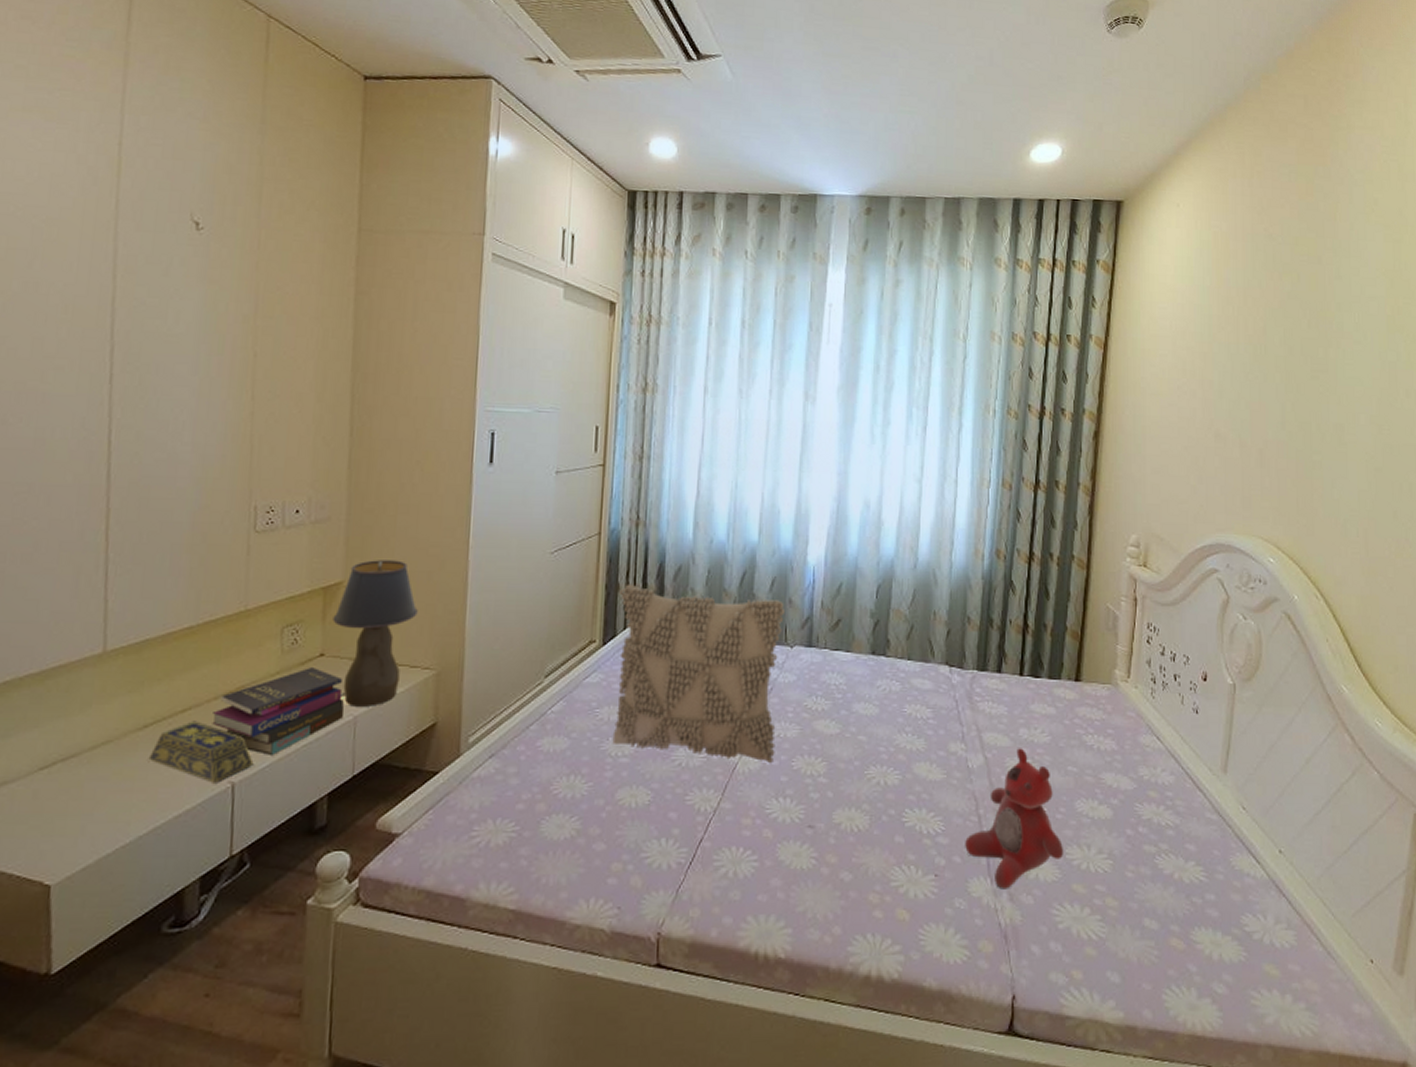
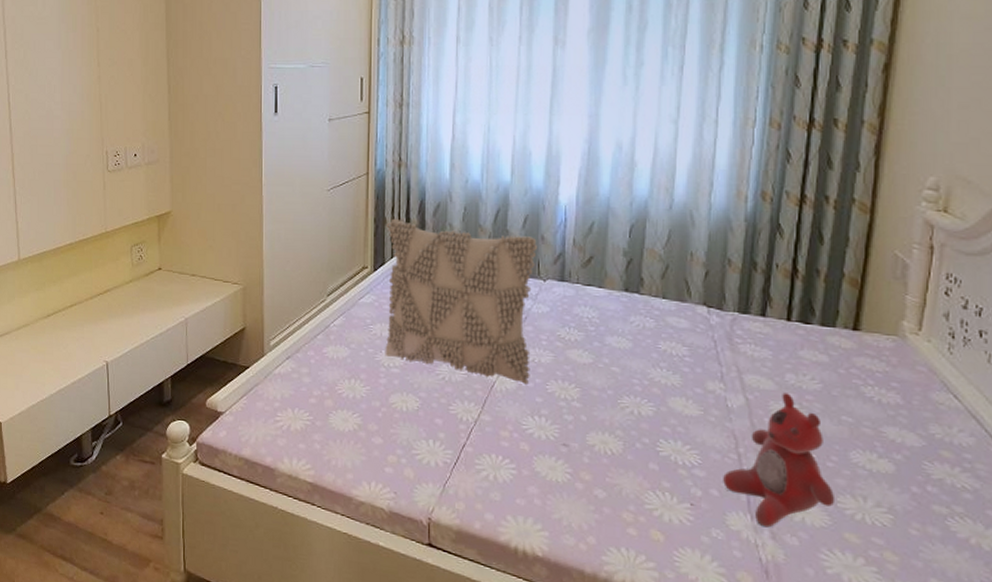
decorative box: present [148,721,254,783] -> none [52,314,119,361]
books: present [212,668,344,755] -> none [90,278,177,343]
table lamp: present [332,560,418,707] -> none [165,194,226,311]

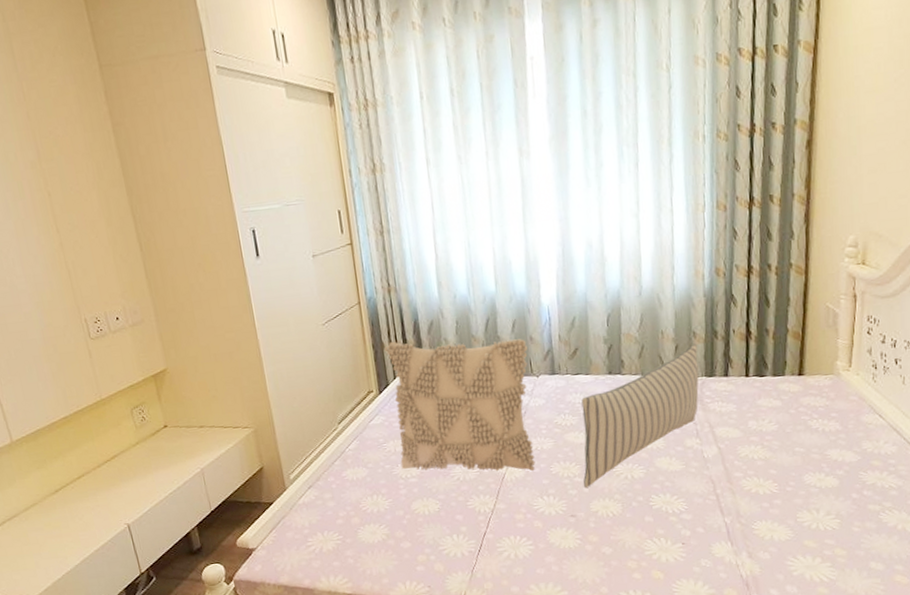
pillow: none [582,272,731,416] -> present [581,343,699,488]
stuffed bear: present [723,393,836,528] -> none [706,437,796,550]

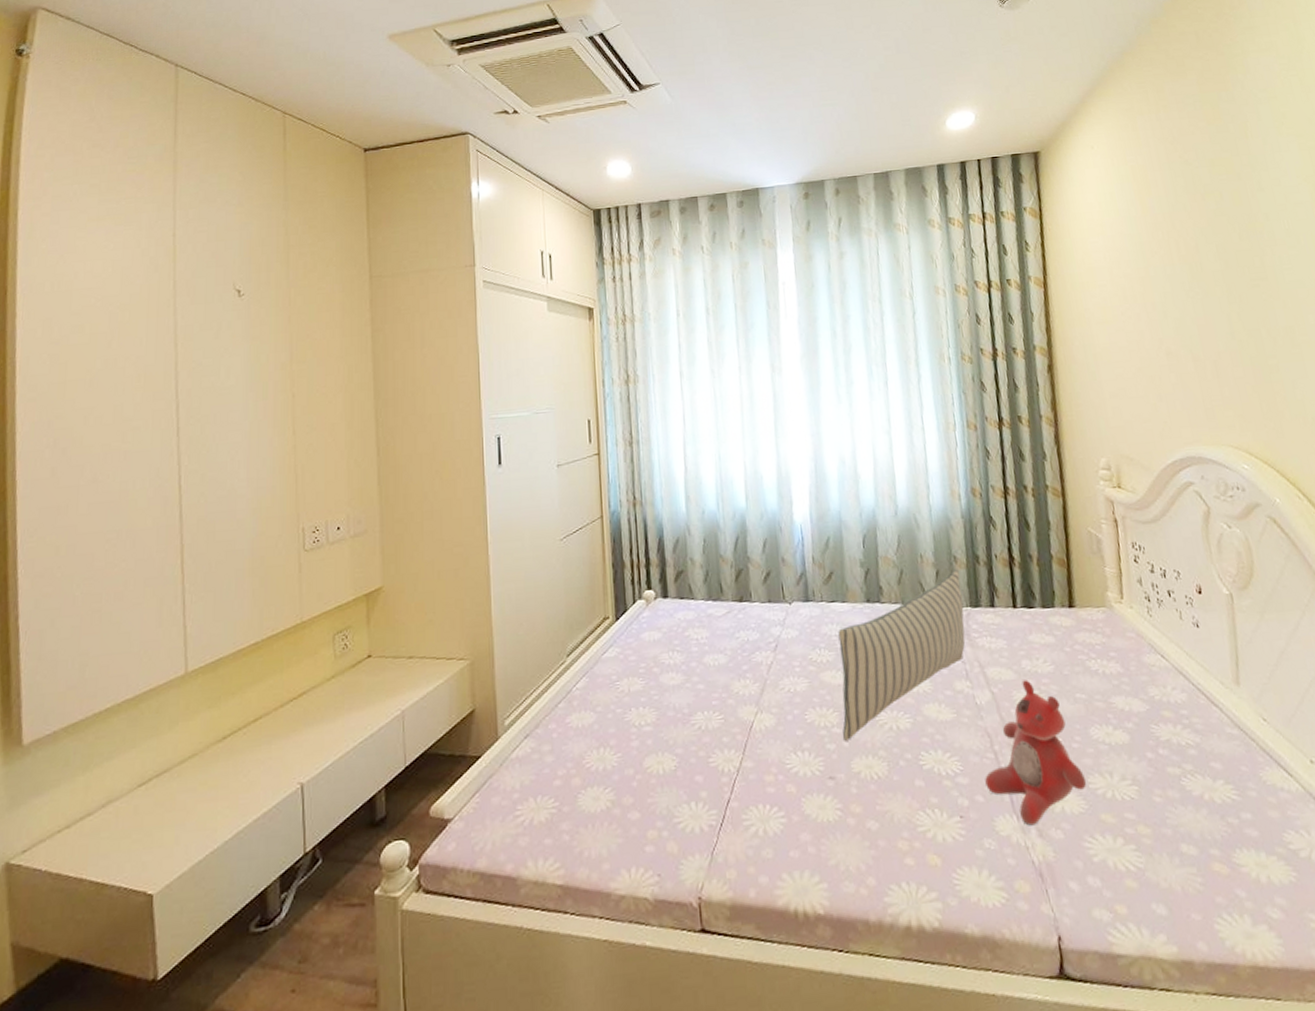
pillow: present [384,339,536,472] -> none [625,560,788,720]
stuffed bear: none [706,437,796,550] -> present [985,680,1087,826]

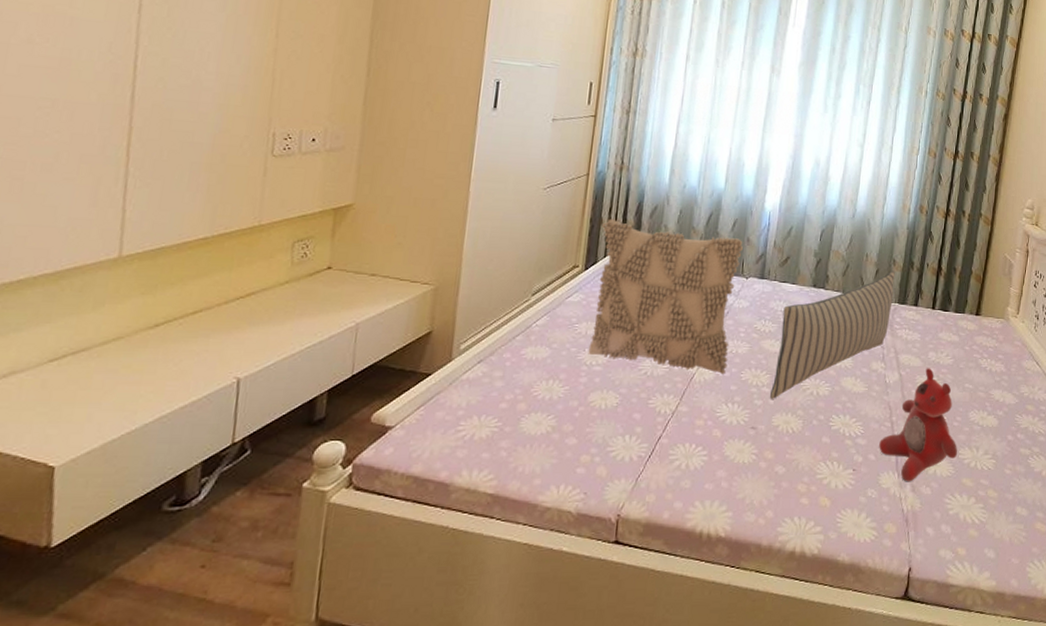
pillow: none [625,560,788,720] -> present [588,218,744,375]

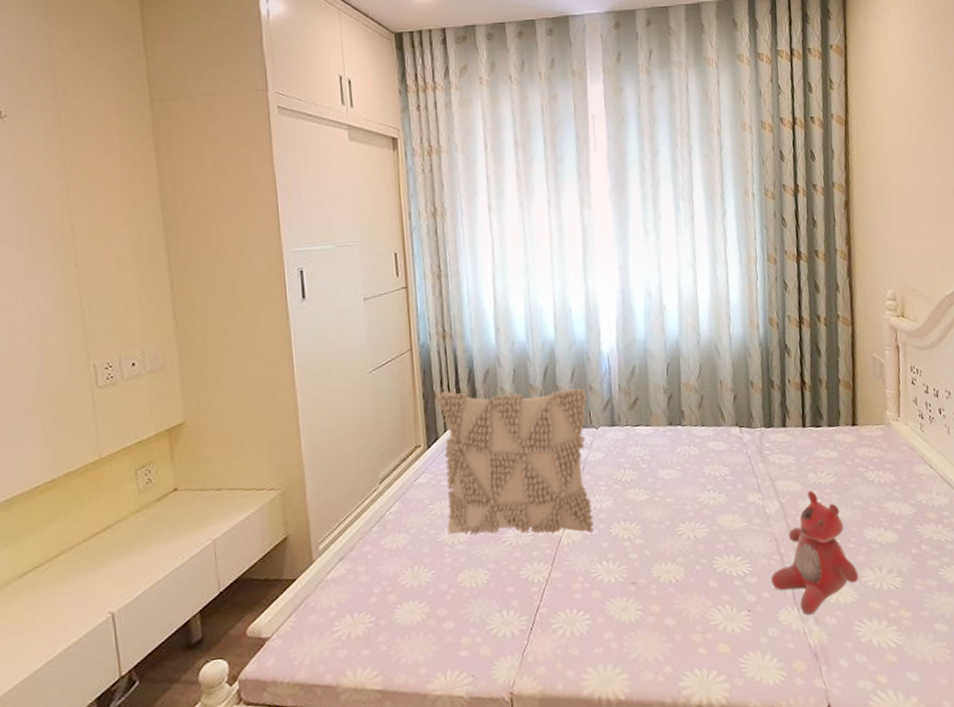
pillow: present [770,270,895,399] -> none [641,393,759,550]

